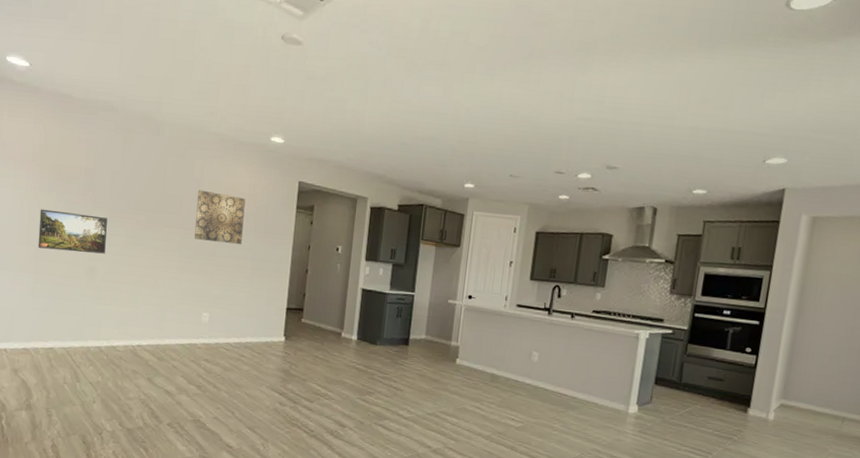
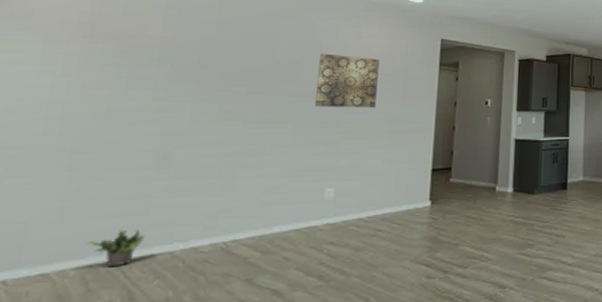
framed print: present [38,209,107,254] -> none [76,88,192,137]
potted plant: none [49,324,82,352] -> present [87,229,144,268]

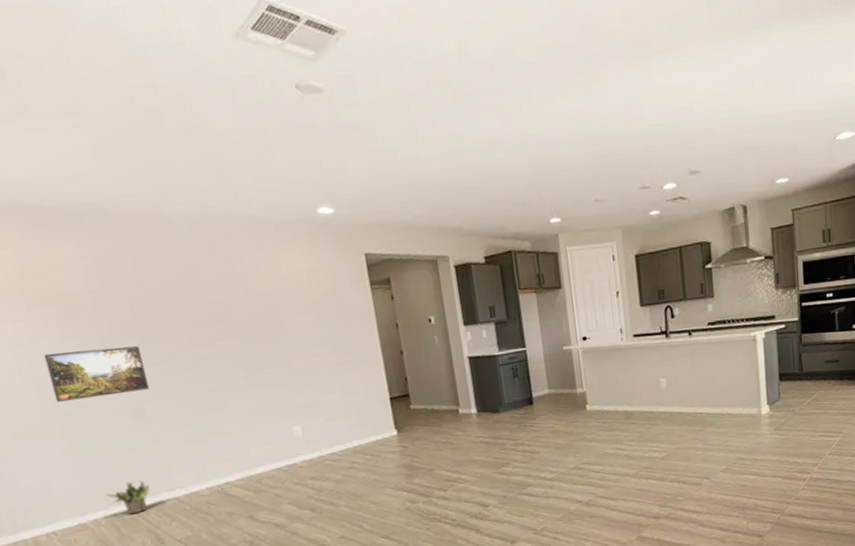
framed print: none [76,88,192,137] -> present [43,346,149,402]
wall art: present [315,53,380,108] -> none [244,286,317,346]

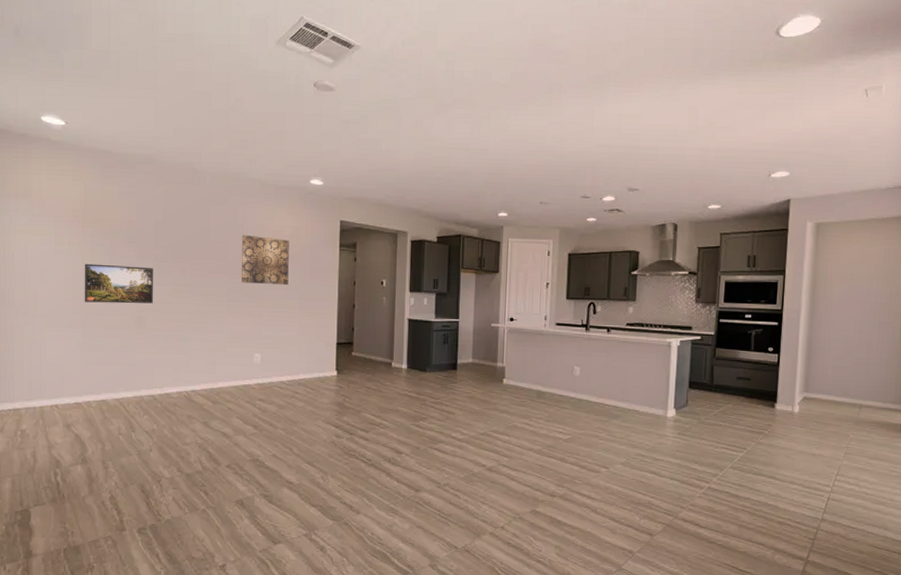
potted plant: present [105,481,150,515] -> none [101,375,134,403]
wall art: none [244,286,317,346] -> present [241,234,289,286]

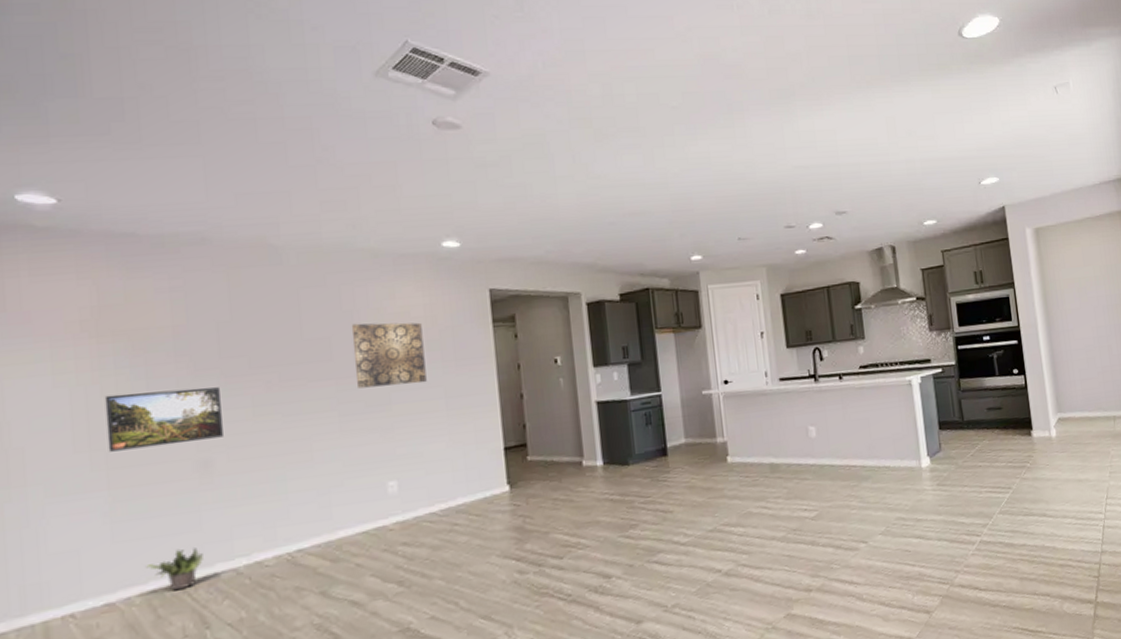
potted plant: none [101,375,134,403] -> present [146,548,203,591]

